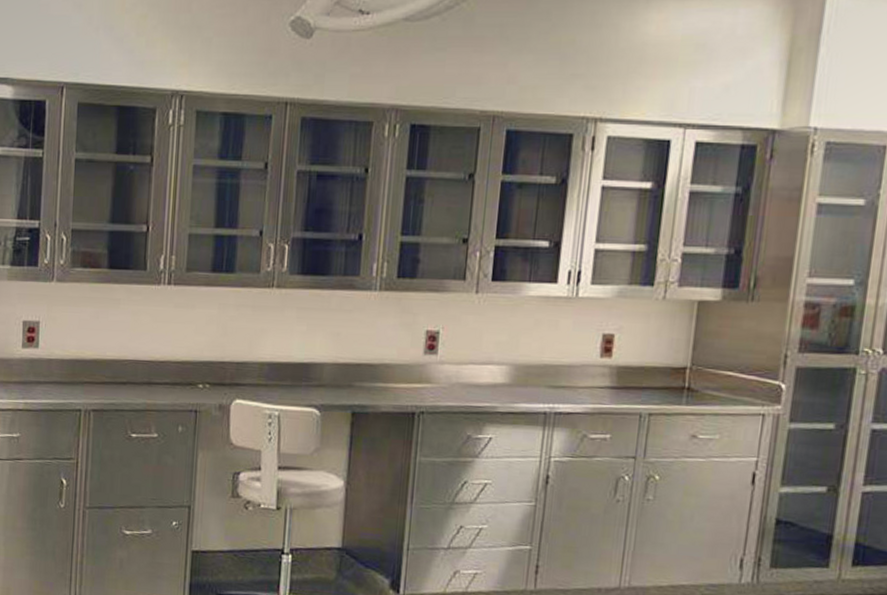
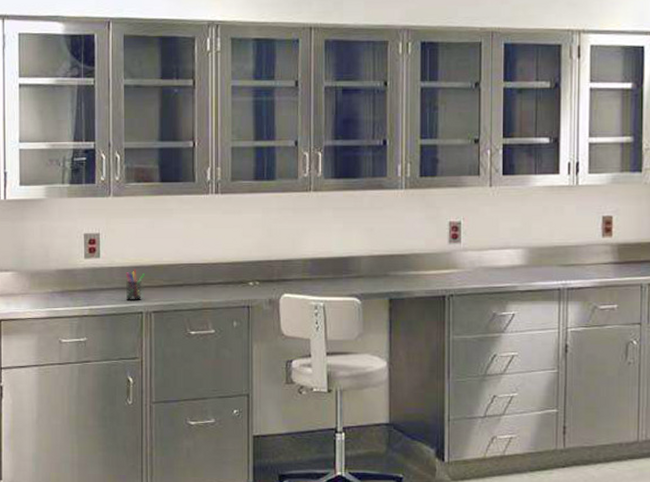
pen holder: none [64,362,86,397] -> present [125,269,145,301]

